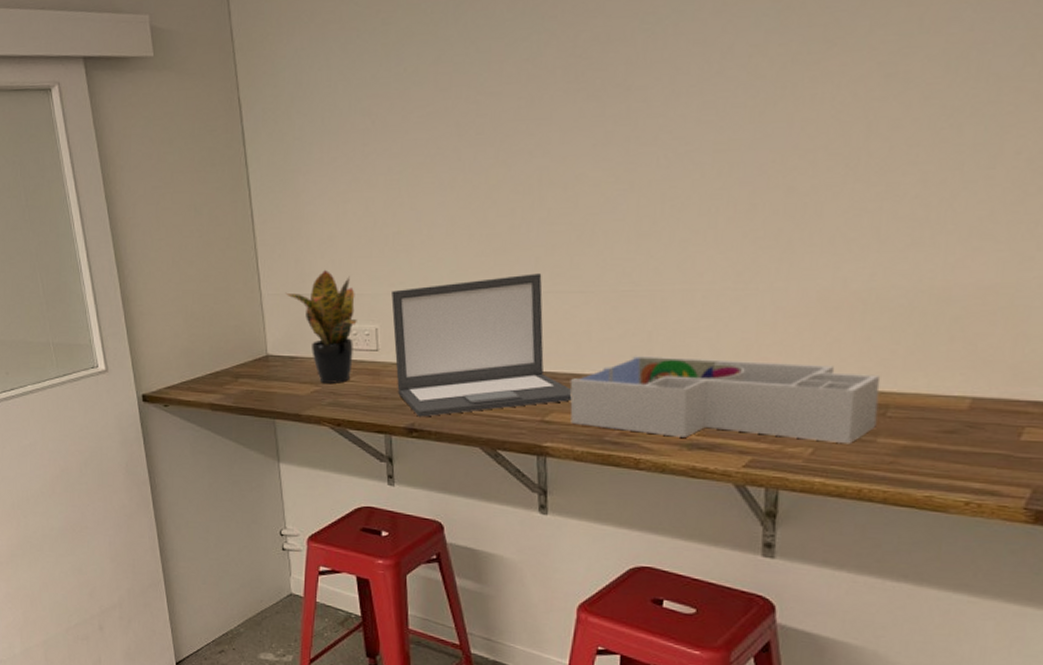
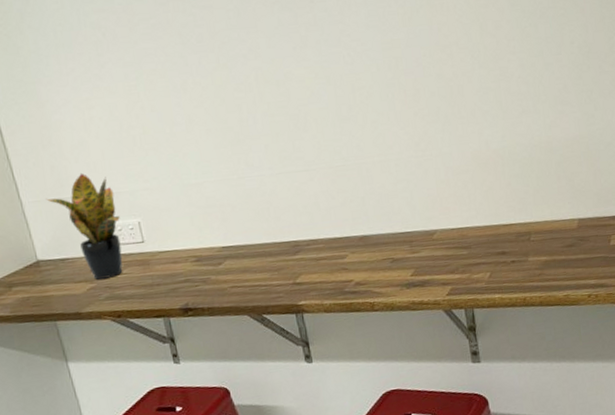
laptop: present [391,273,572,417] -> none [147,158,314,297]
desk organizer: present [570,355,881,444] -> none [310,208,526,282]

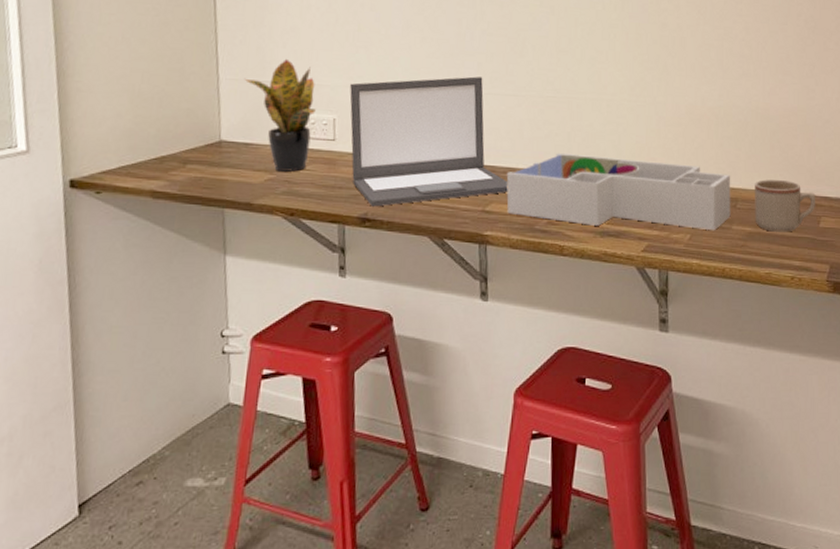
laptop: none [147,158,314,297] -> present [350,76,508,207]
desk organizer: none [310,208,526,282] -> present [506,152,731,231]
mug: none [545,207,605,257] -> present [755,180,815,232]

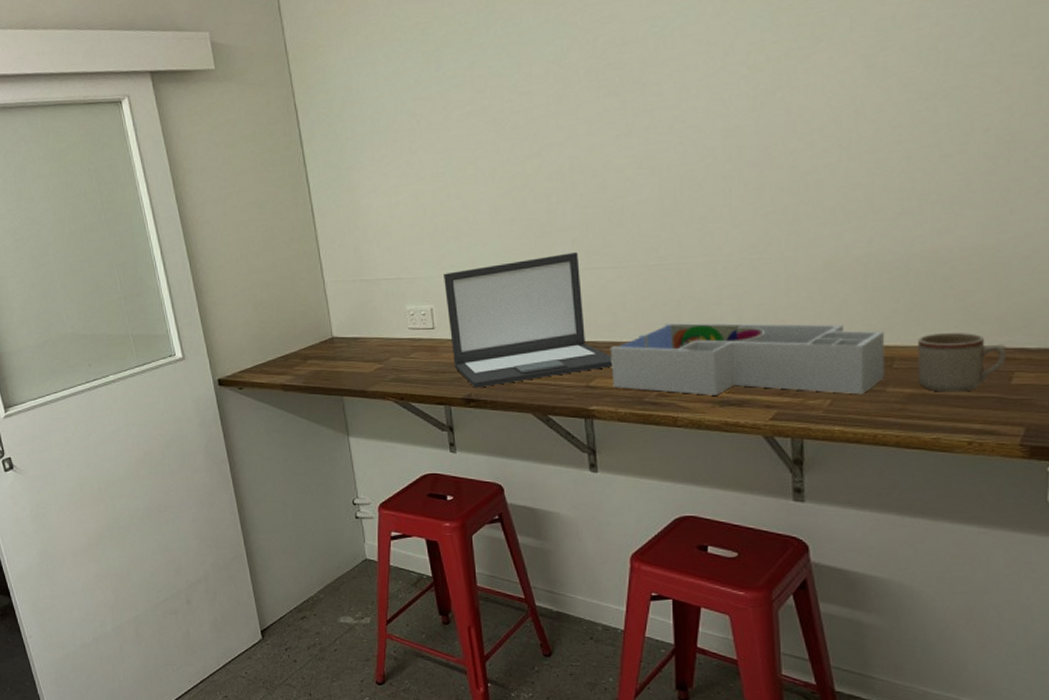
potted plant: present [244,58,316,172] -> none [346,256,413,361]

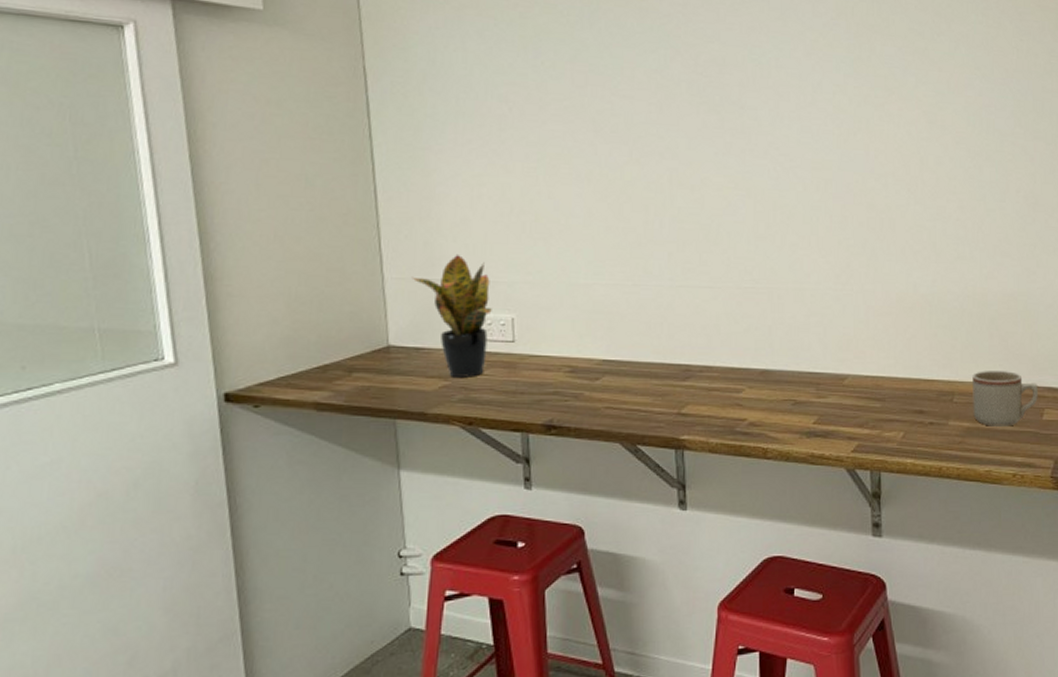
potted plant: none [346,256,413,361] -> present [412,253,492,377]
laptop: present [444,252,613,388] -> none [529,268,705,413]
desk organizer: present [610,322,885,395] -> none [703,348,947,428]

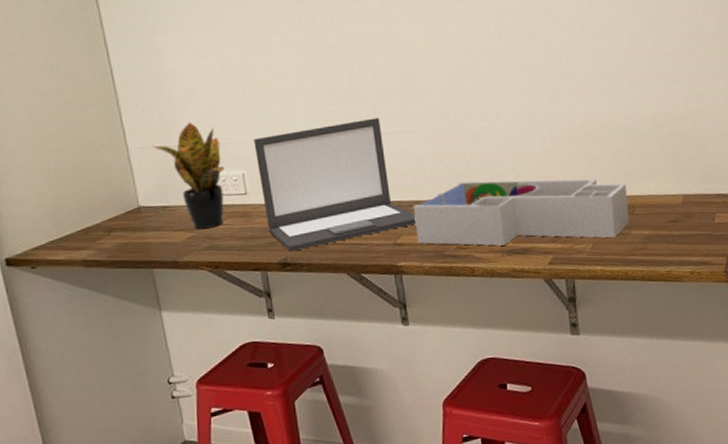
laptop: none [529,268,705,413] -> present [254,118,416,252]
desk organizer: none [703,348,947,428] -> present [413,179,630,246]
mug: present [972,371,1038,427] -> none [650,183,710,233]

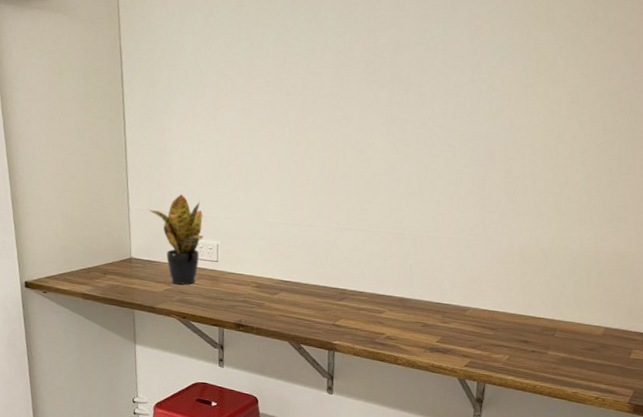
laptop: present [254,118,416,252] -> none [230,213,356,316]
desk organizer: present [413,179,630,246] -> none [353,281,553,354]

